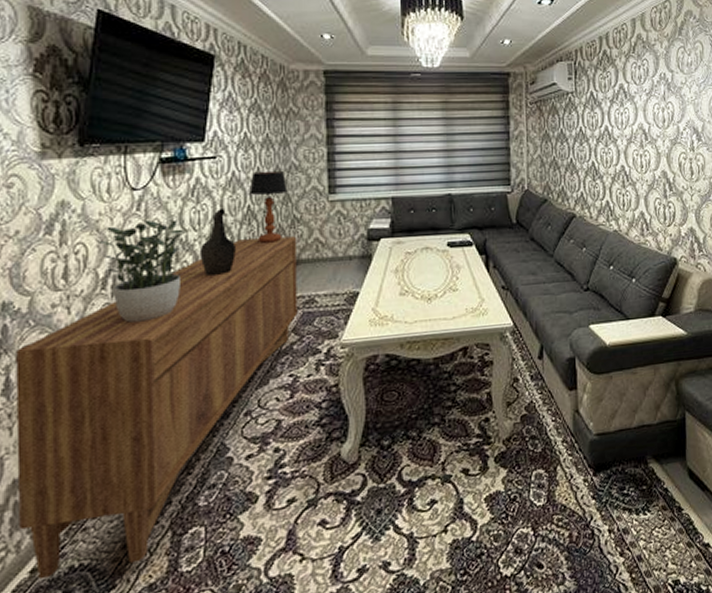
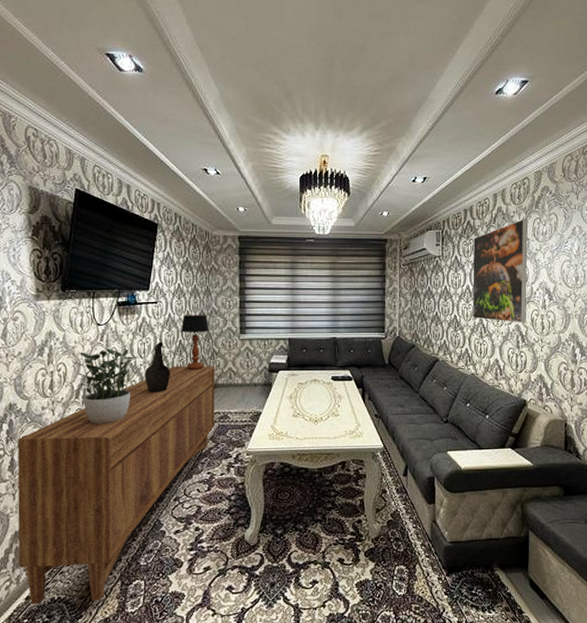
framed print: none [611,48,673,169] -> present [472,219,528,323]

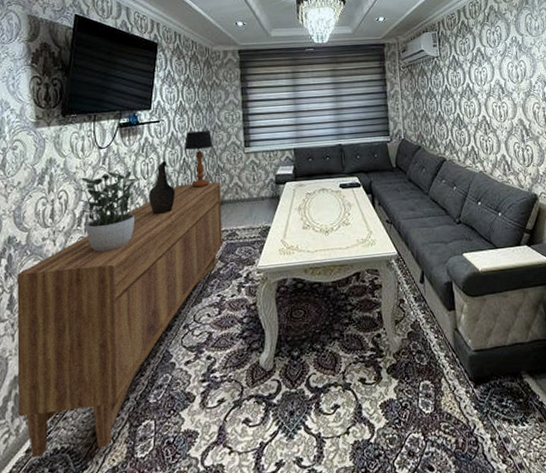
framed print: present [472,219,528,323] -> none [469,16,529,117]

